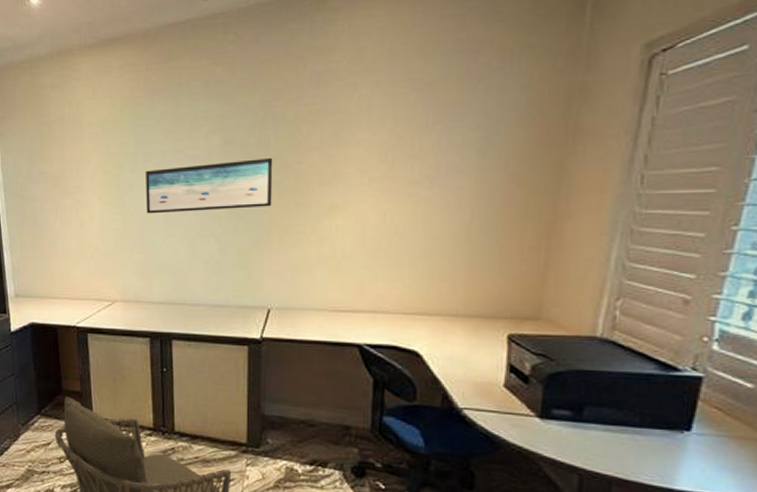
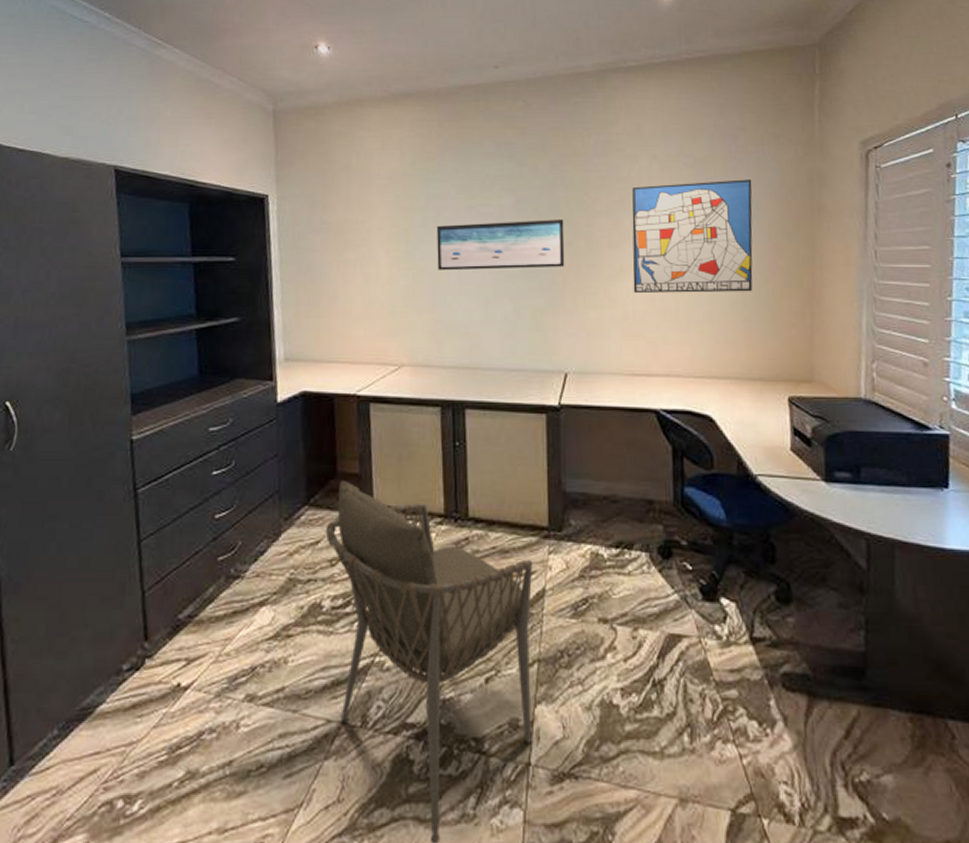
wall art: none [343,101,493,231] -> present [632,179,753,294]

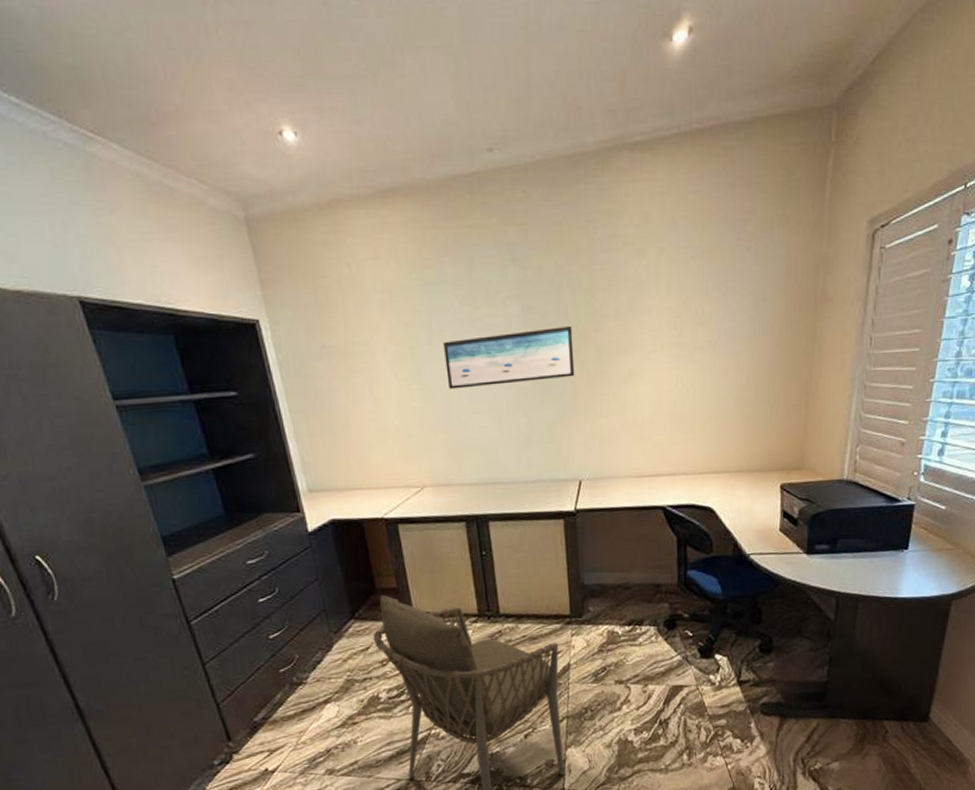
wall art: present [632,179,753,294] -> none [640,270,759,398]

